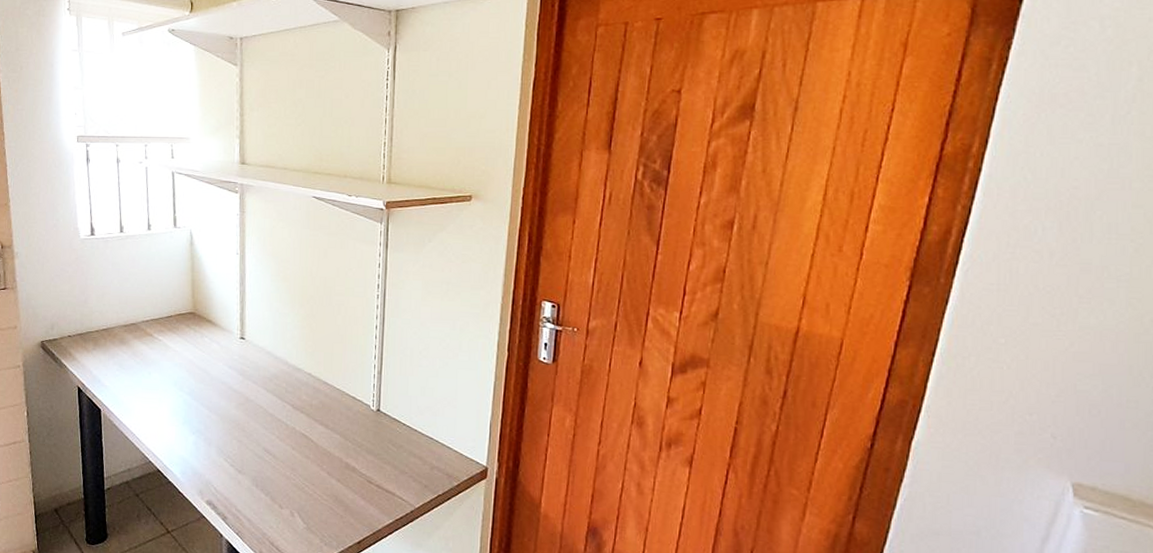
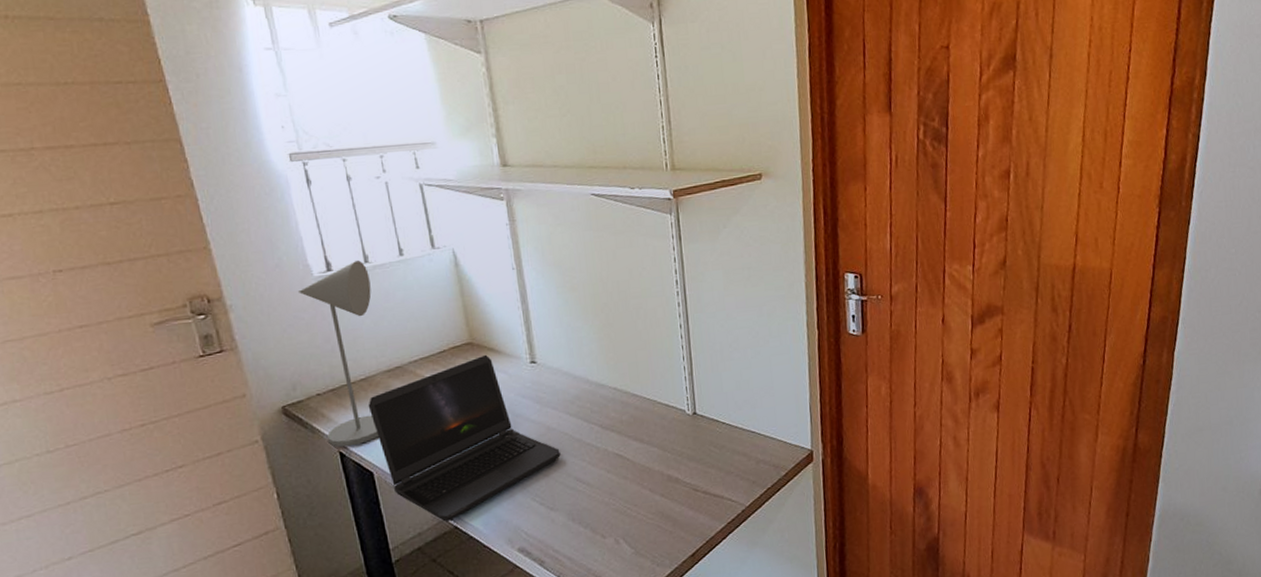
desk lamp: none [66,230,122,384] -> present [297,260,379,448]
laptop computer: none [105,325,254,464] -> present [368,354,561,522]

